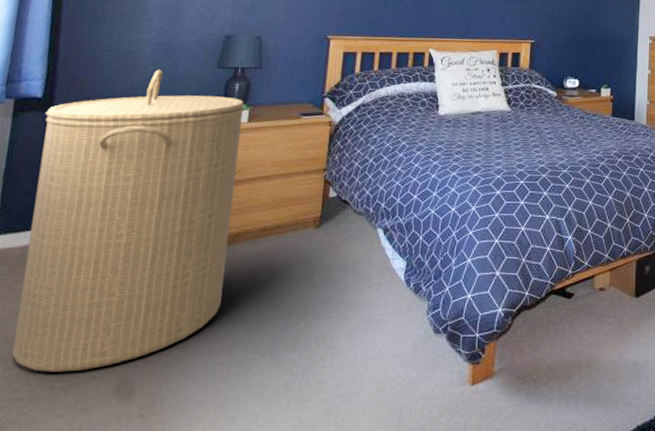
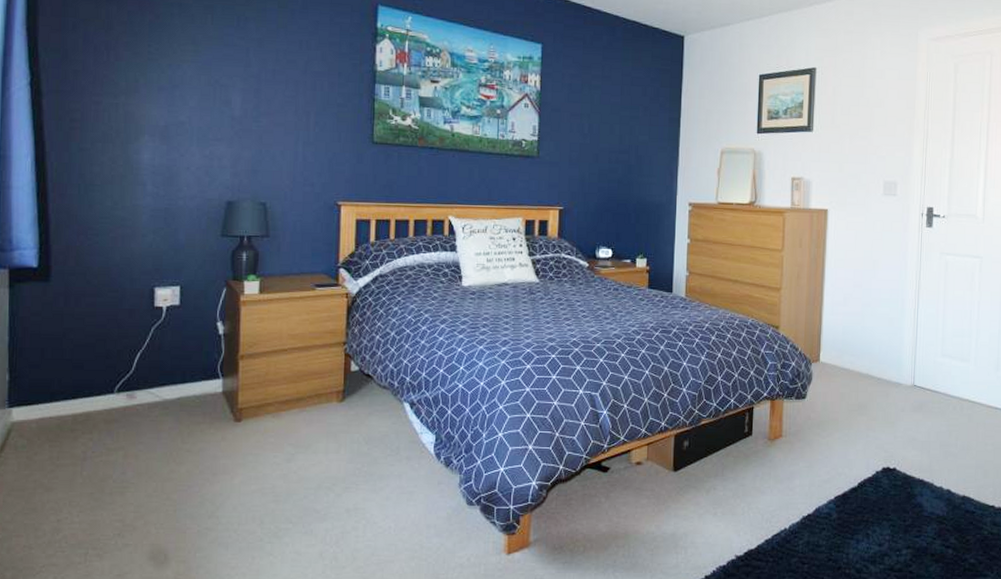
laundry hamper: present [12,69,245,372] -> none [41,238,254,540]

